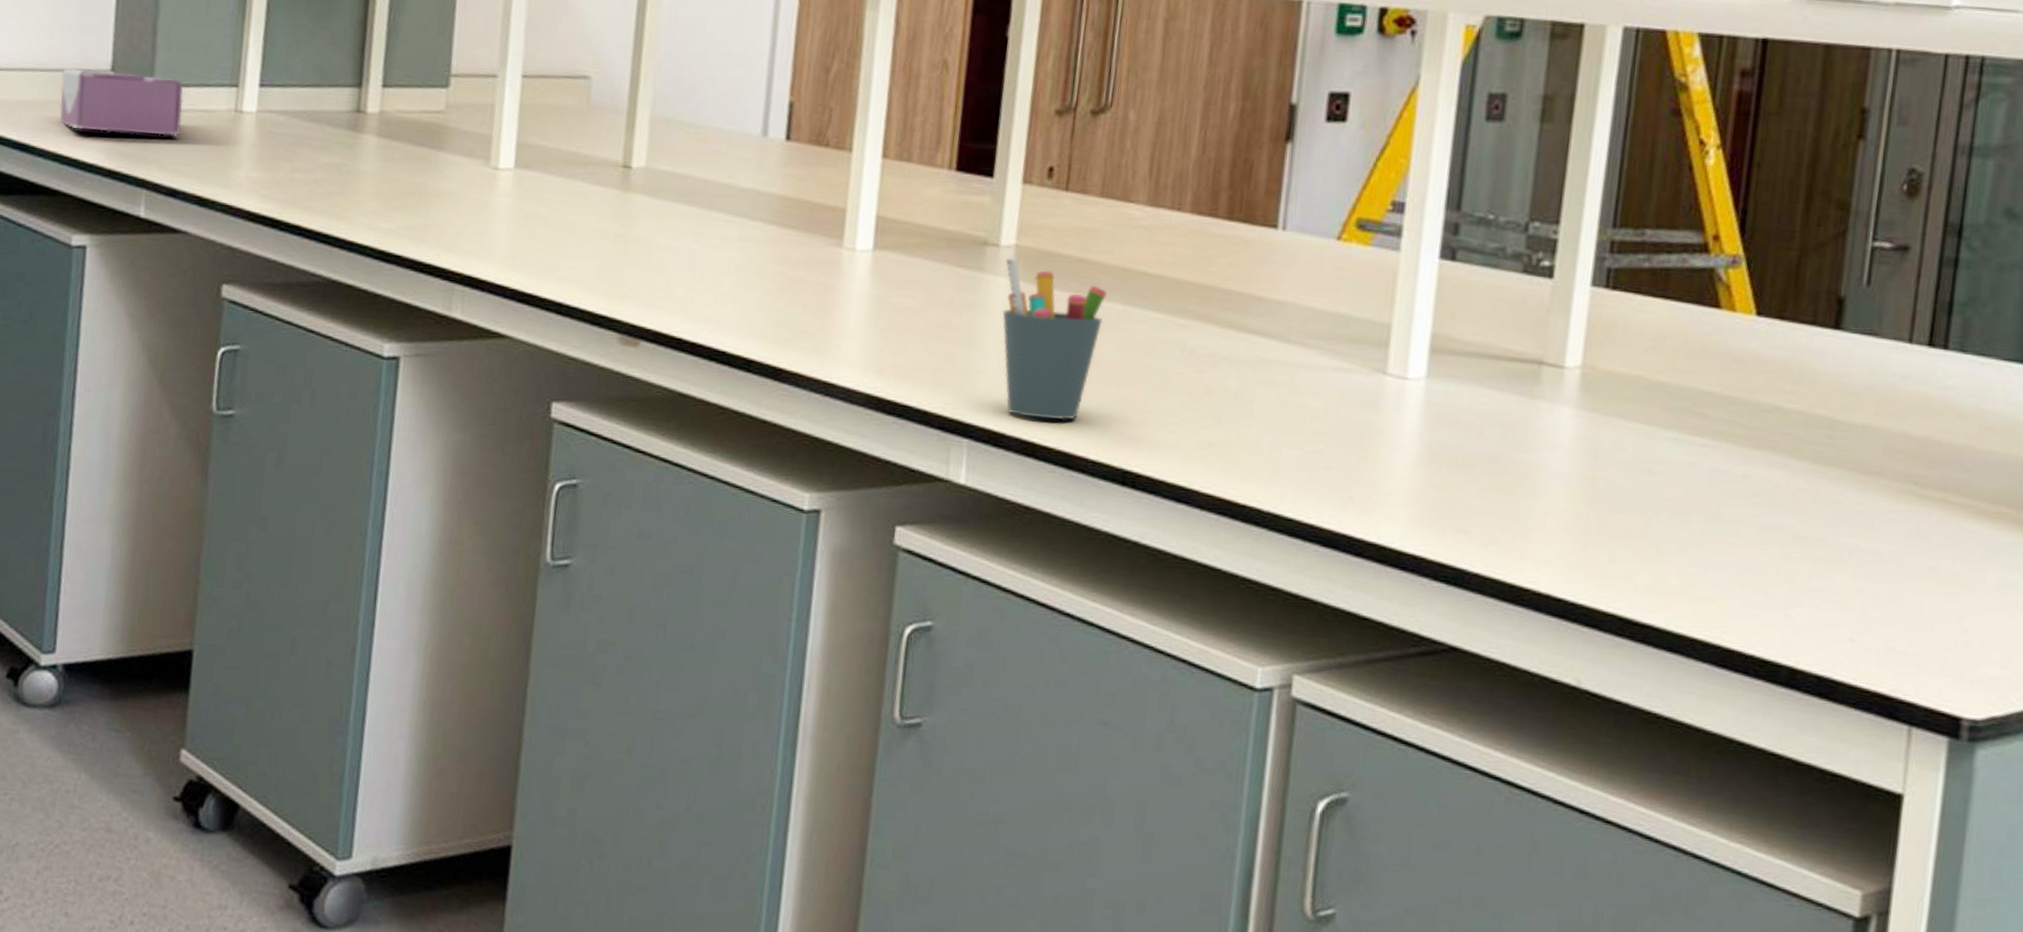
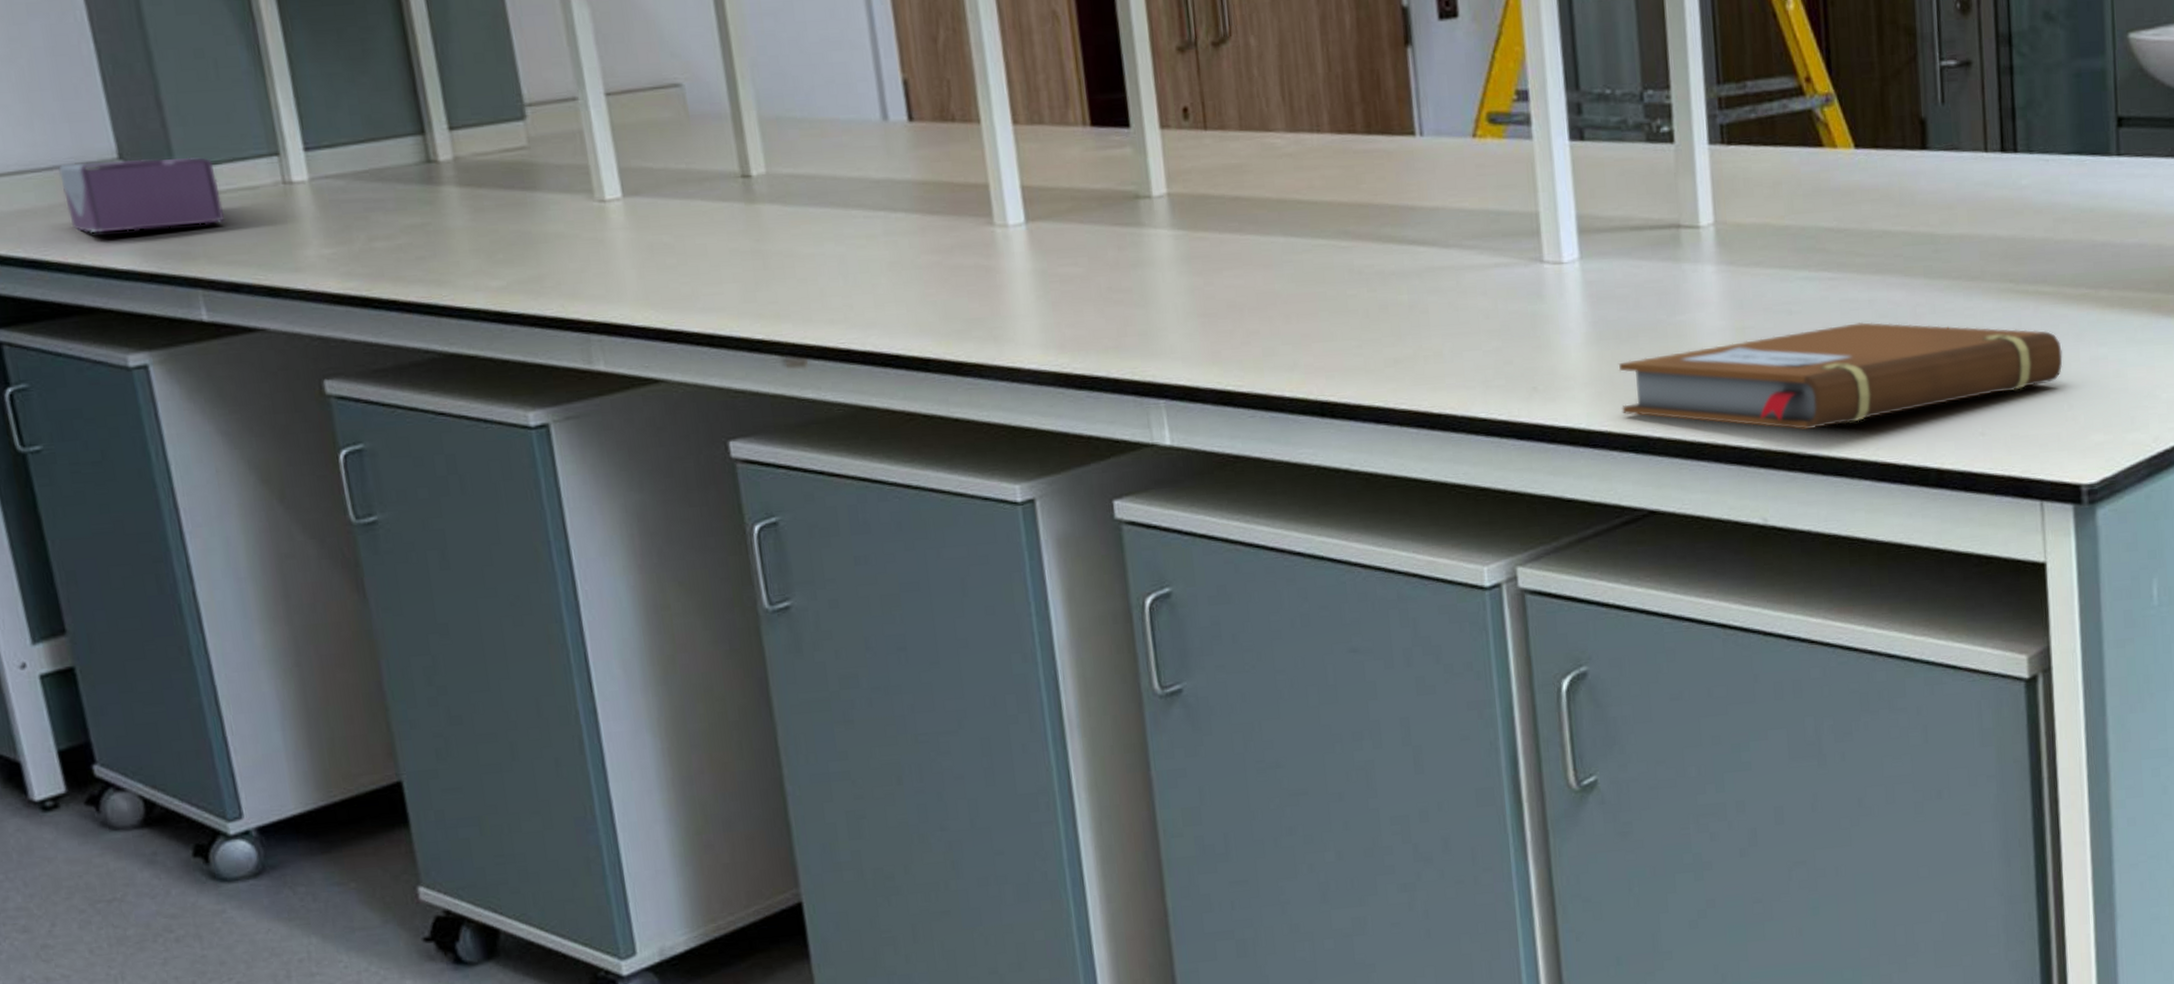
pen holder: present [1002,257,1107,420] -> none [1161,207,1270,366]
notebook: none [1441,488,1965,602] -> present [1618,322,2063,430]

